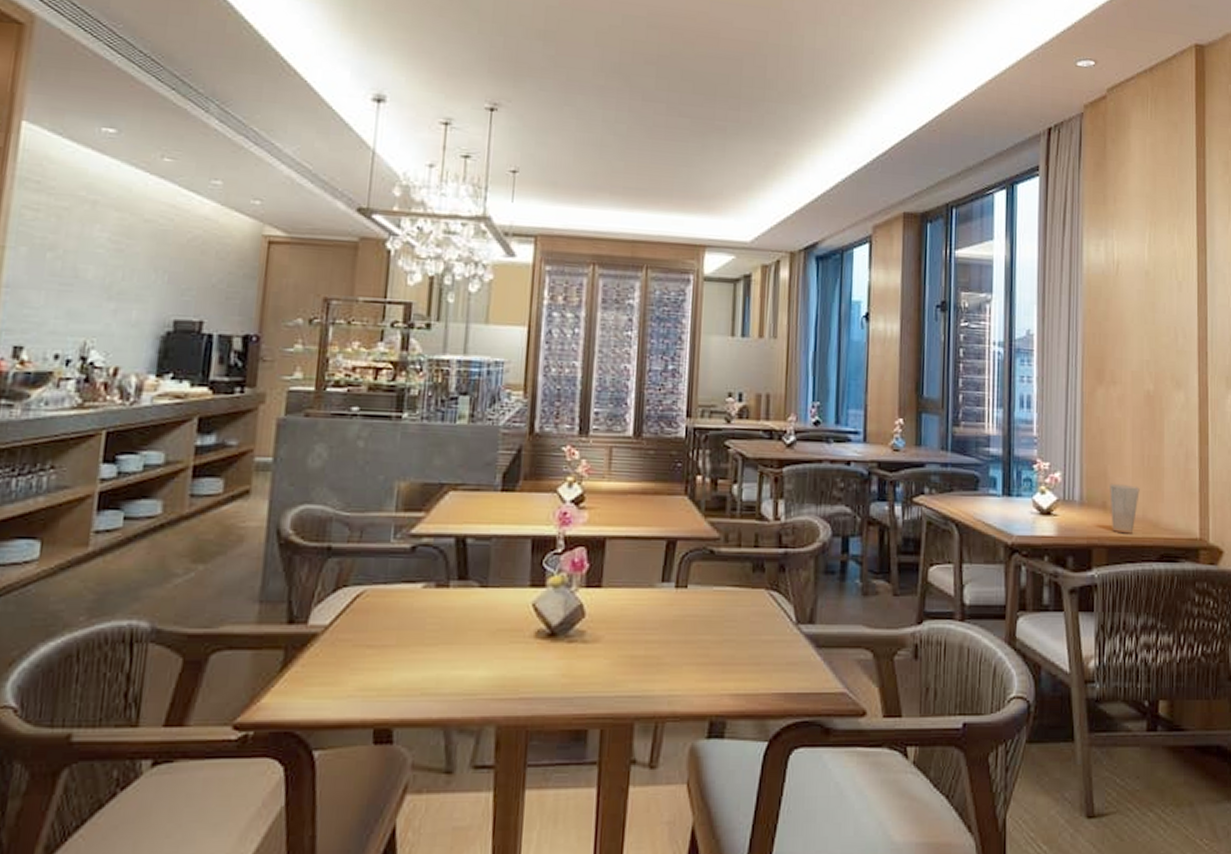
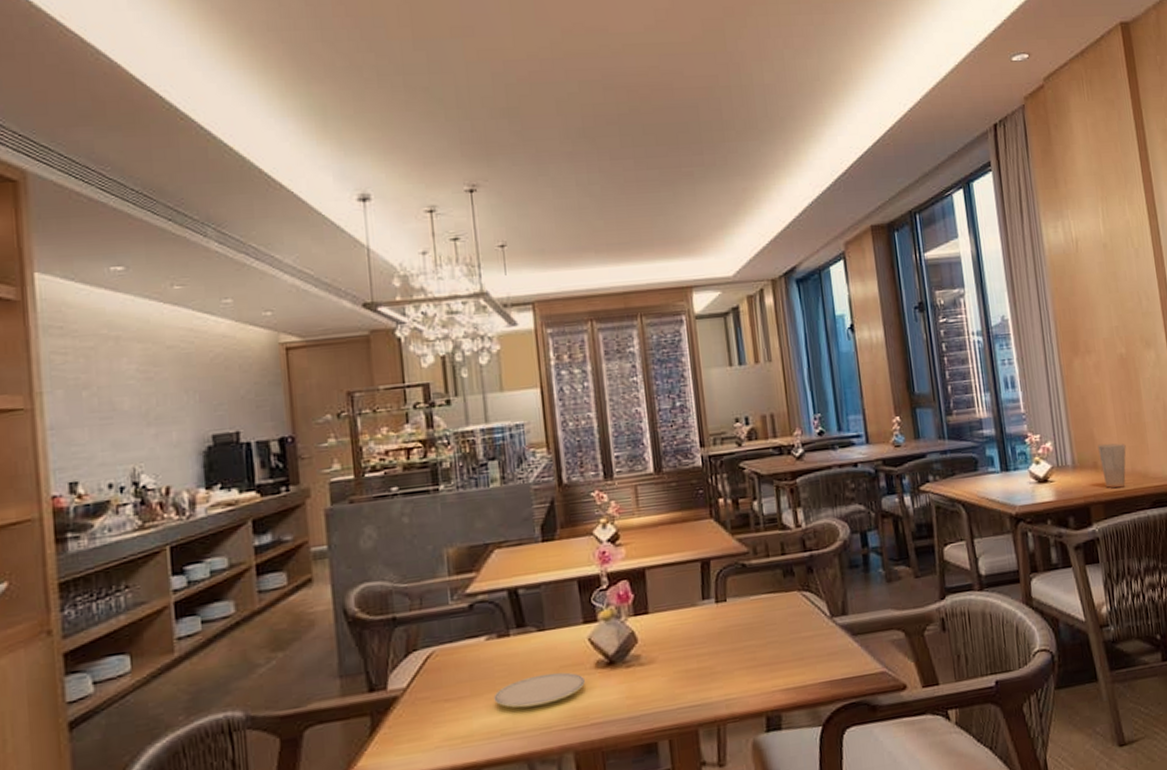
plate: none [420,635,522,668] -> present [493,672,586,708]

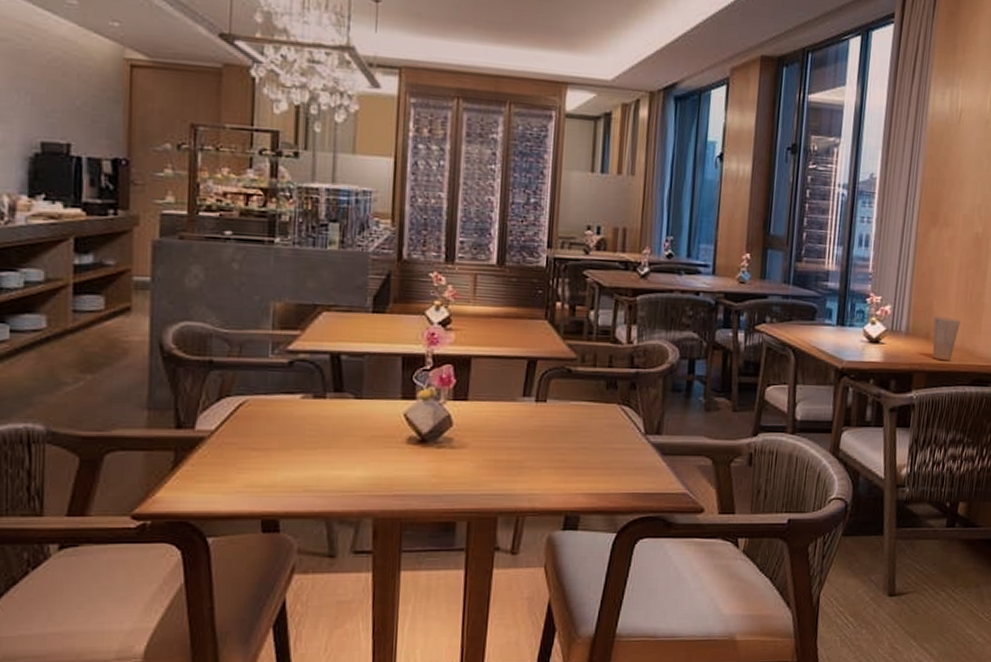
plate: present [493,672,586,708] -> none [301,440,396,469]

